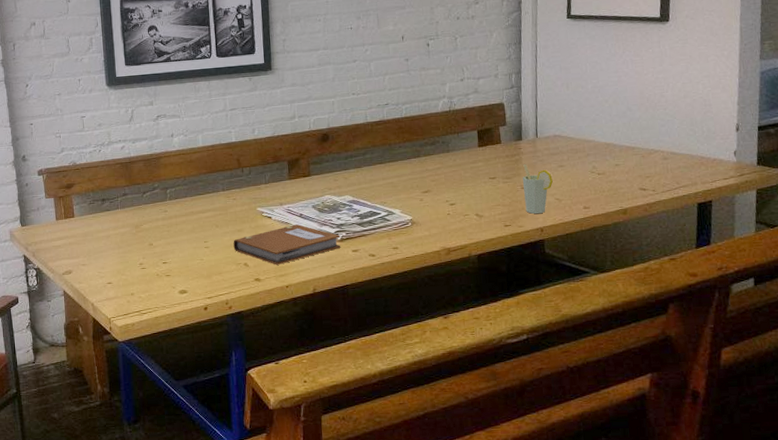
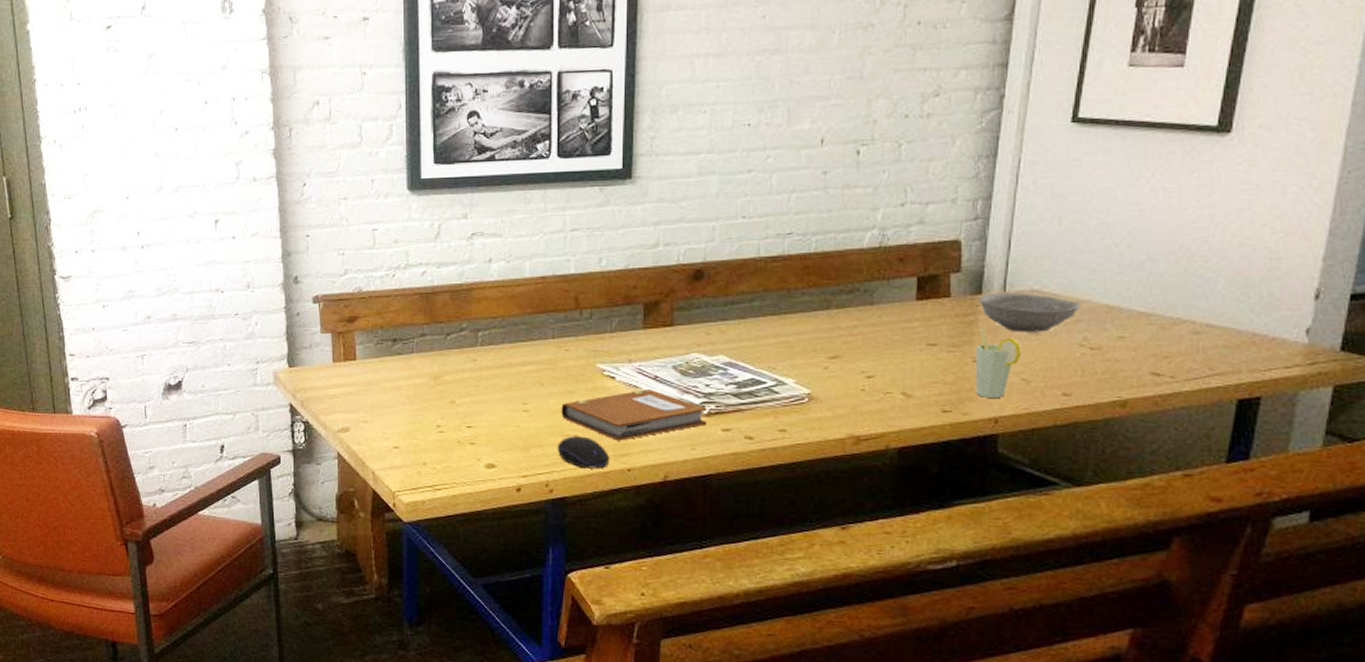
computer mouse: none [232,263,273,288] -> present [557,436,610,469]
bowl: none [520,138,589,166] -> present [978,292,1081,333]

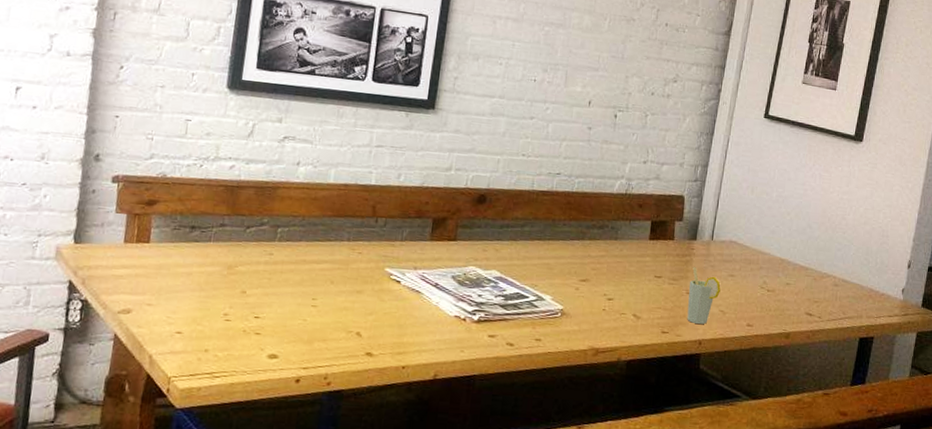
computer mouse: present [557,436,610,469] -> none [339,332,388,365]
notebook: present [561,389,707,441] -> none [347,294,478,340]
bowl: present [978,292,1081,333] -> none [693,240,763,275]

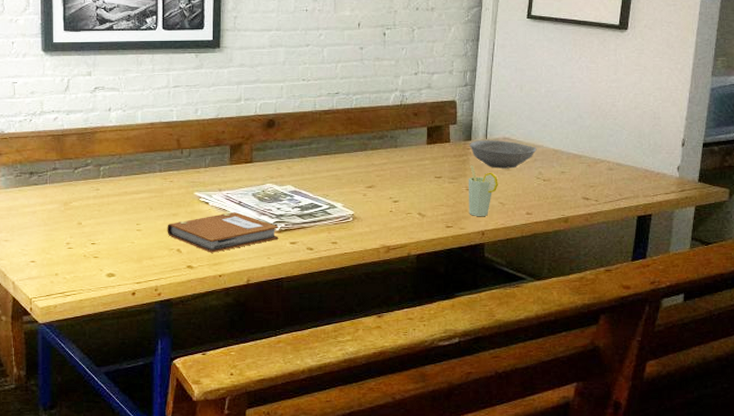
notebook: none [347,294,478,340] -> present [167,212,279,253]
bowl: none [693,240,763,275] -> present [469,139,537,169]

